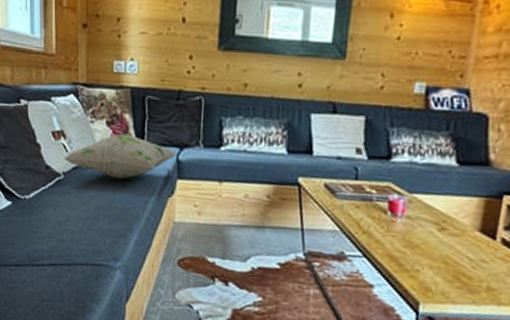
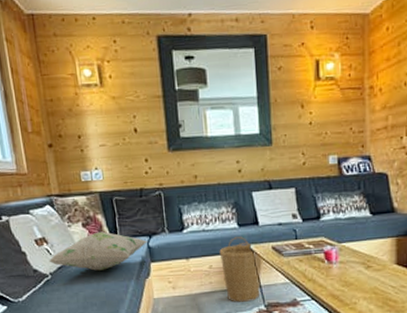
basket: none [259,165,310,246] -> present [219,237,262,302]

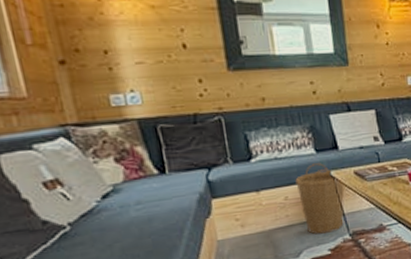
decorative pillow: present [48,231,147,271] -> none [65,166,206,215]

